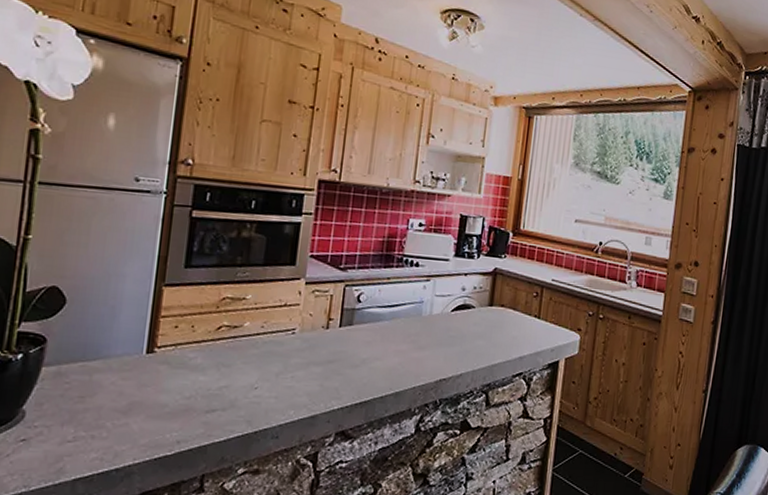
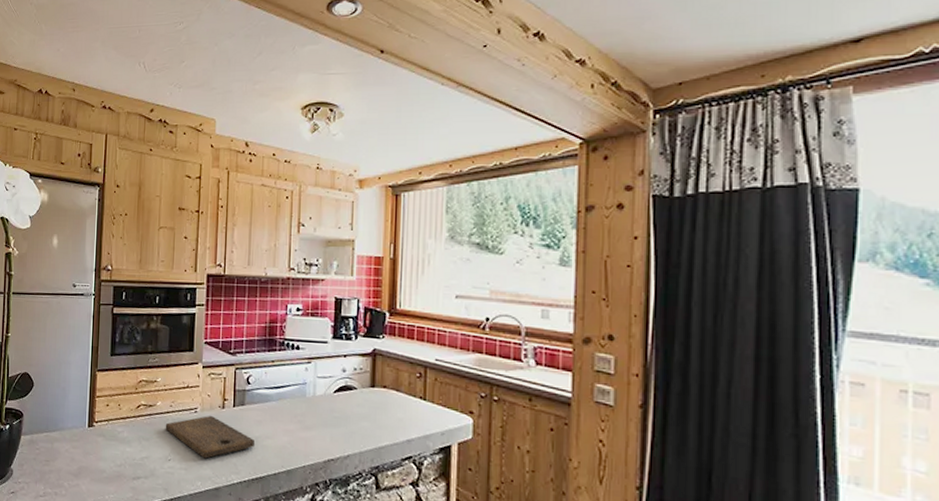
cutting board: none [253,337,361,384] -> present [165,416,254,459]

